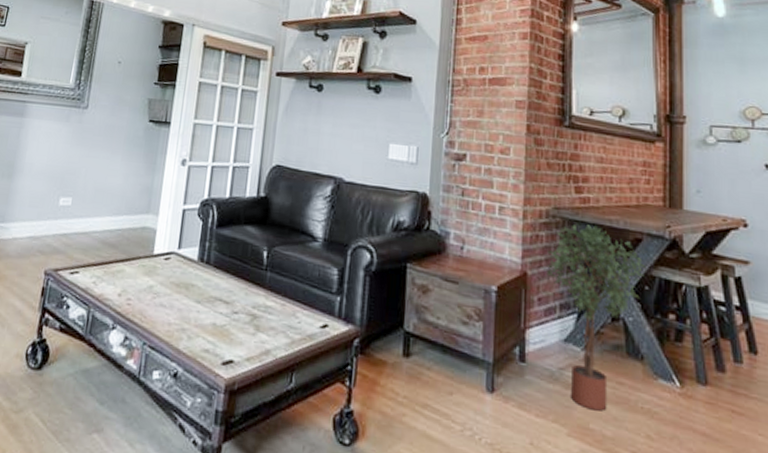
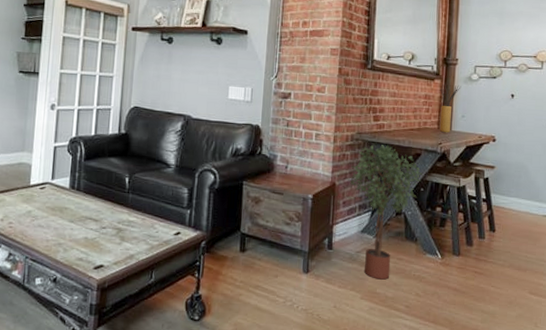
vase: none [663,146,693,213] -> present [439,82,461,133]

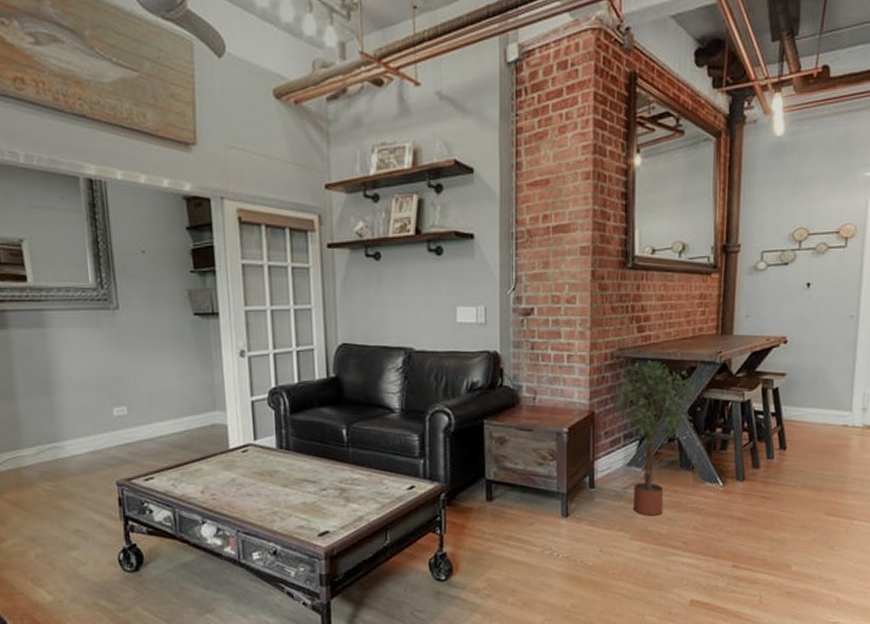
vase: present [439,82,461,133] -> none [718,276,745,339]

